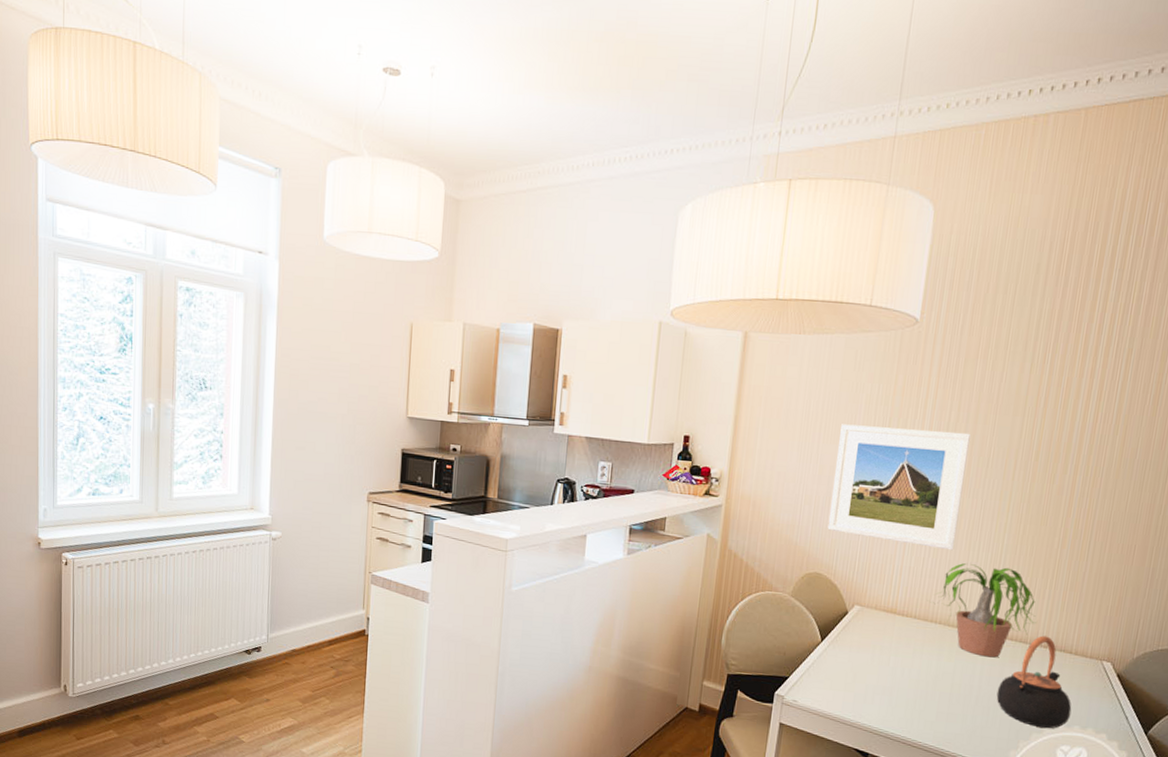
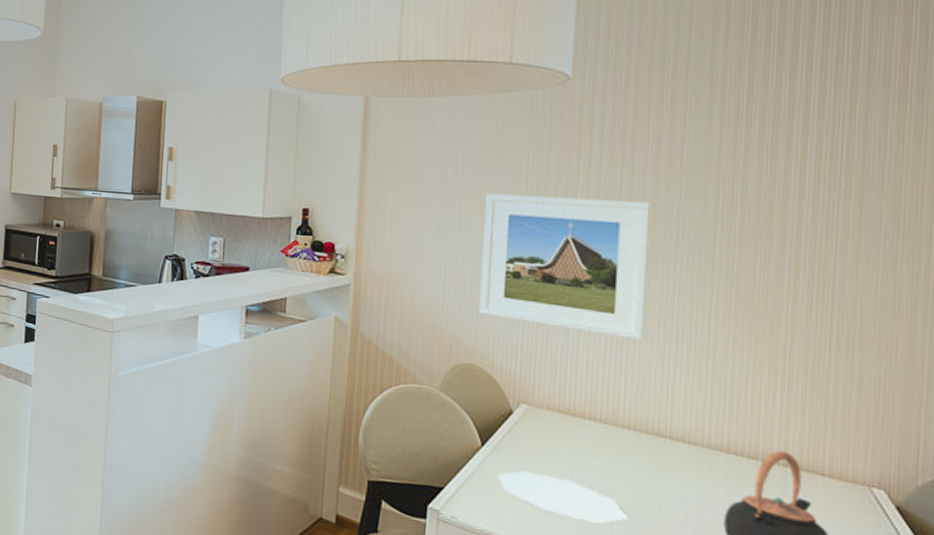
plate: none [831,660,928,699] -> present [497,471,628,524]
potted plant: present [933,563,1036,658] -> none [623,356,768,476]

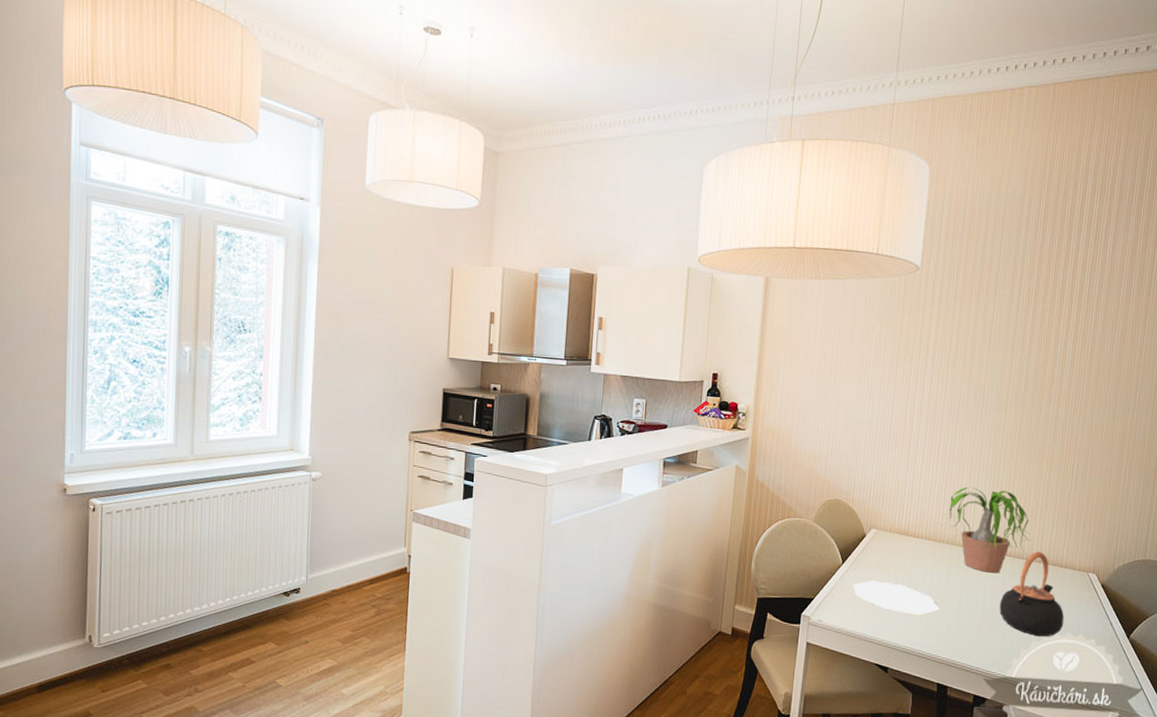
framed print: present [479,193,650,341] -> none [845,361,968,476]
potted plant: none [623,356,768,476] -> present [941,487,1031,573]

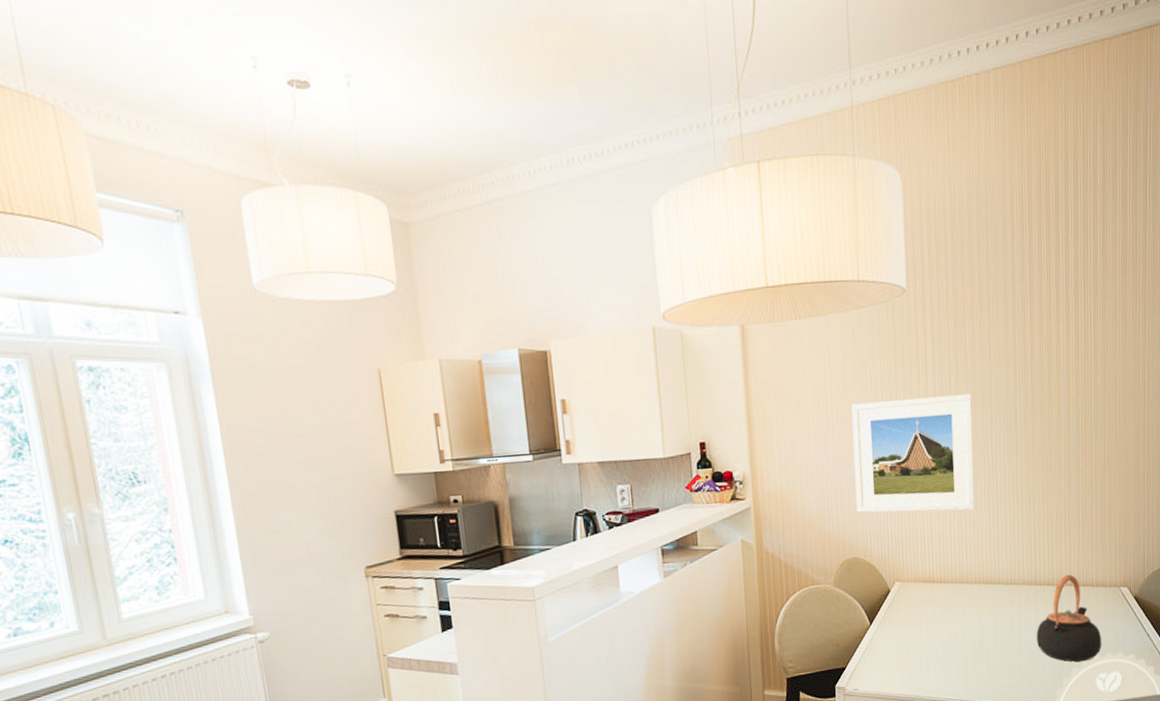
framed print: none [845,361,968,476] -> present [852,393,976,513]
plate: present [852,580,939,615] -> none [884,635,976,665]
potted plant: present [941,487,1031,573] -> none [966,516,1059,606]

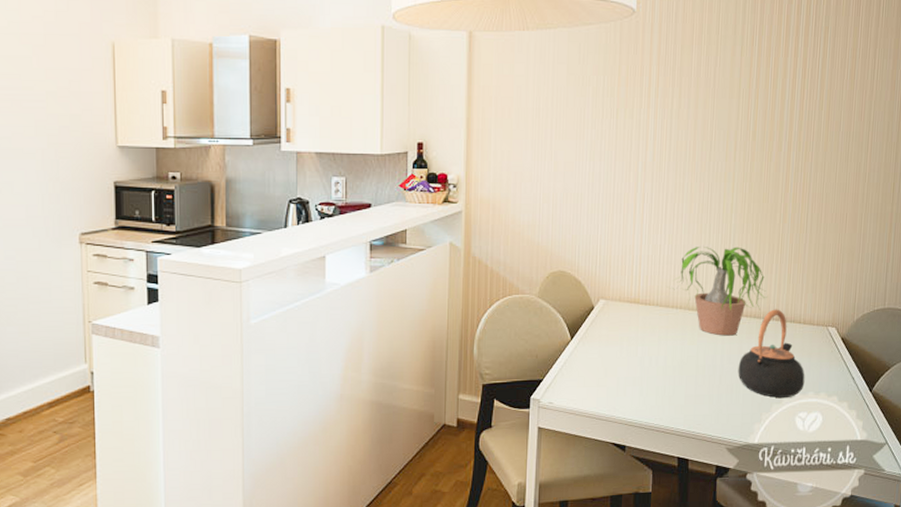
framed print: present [852,393,976,513] -> none [567,118,693,235]
potted plant: none [966,516,1059,606] -> present [672,247,767,336]

